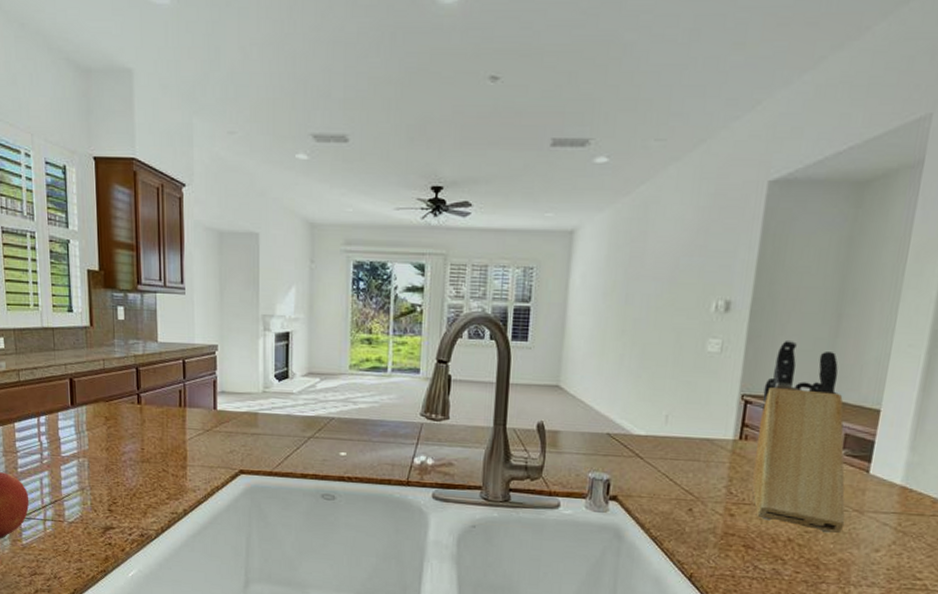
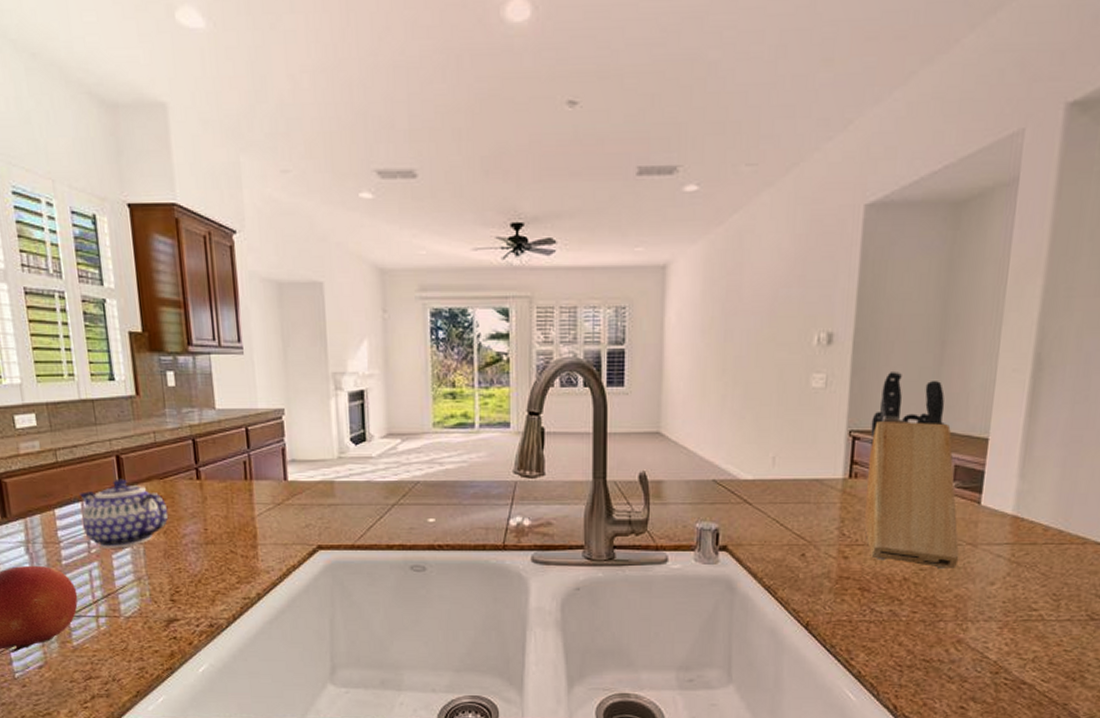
teapot: none [36,399,111,461] -> present [79,478,169,548]

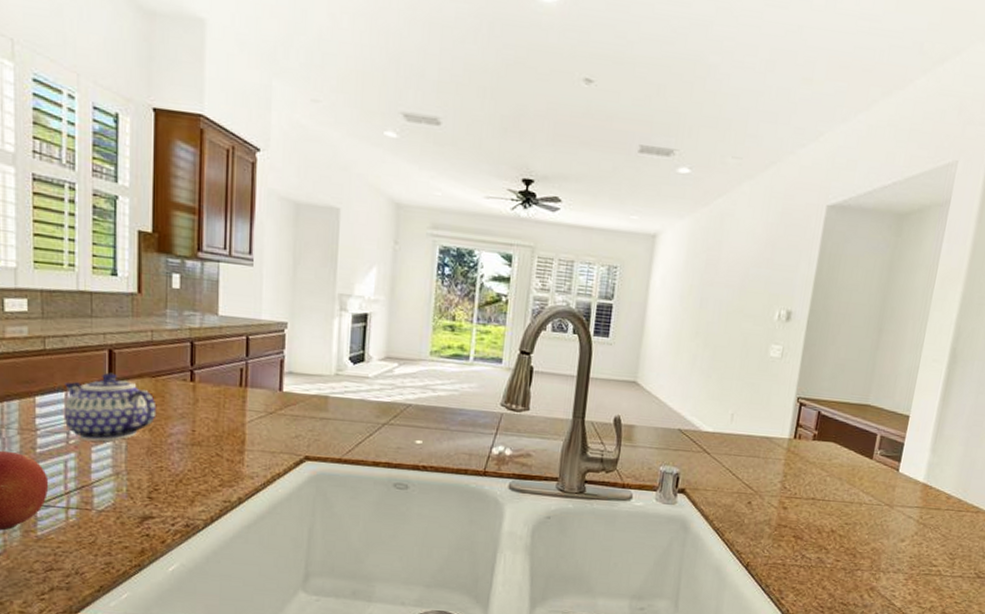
knife block: present [863,370,959,570] -> none [802,349,881,526]

